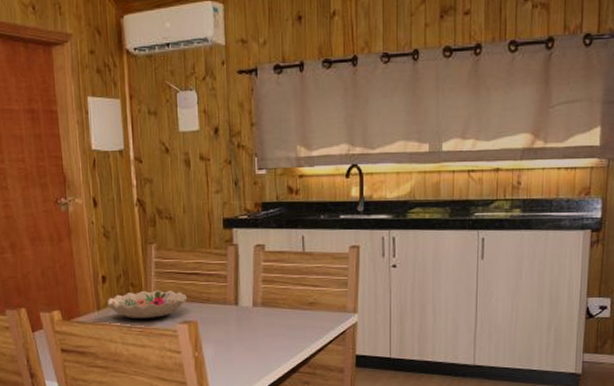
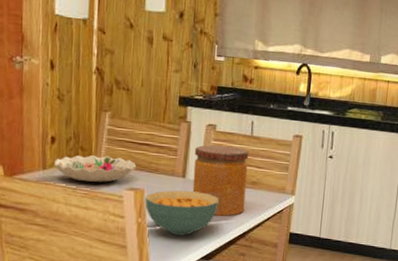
cereal bowl: none [199,319,275,367] -> present [145,190,219,236]
jar: none [245,265,304,344] -> present [192,145,249,217]

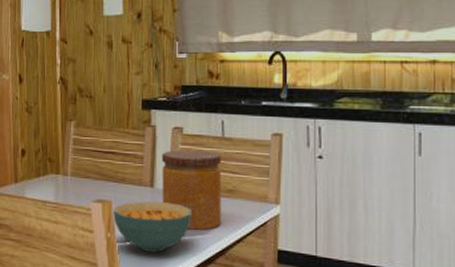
decorative bowl: present [54,154,136,183] -> none [25,166,102,195]

